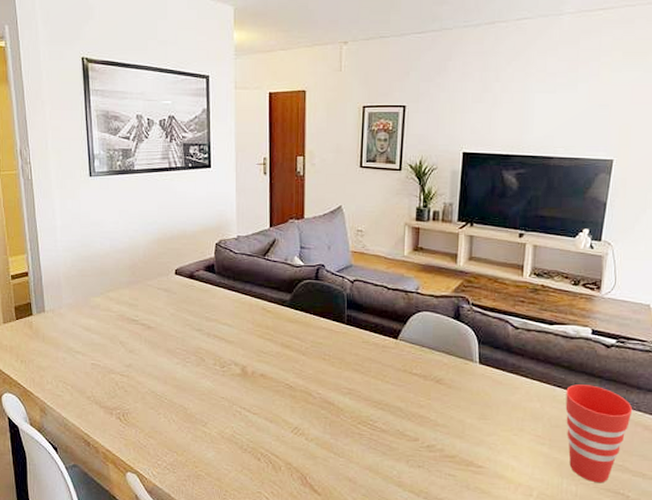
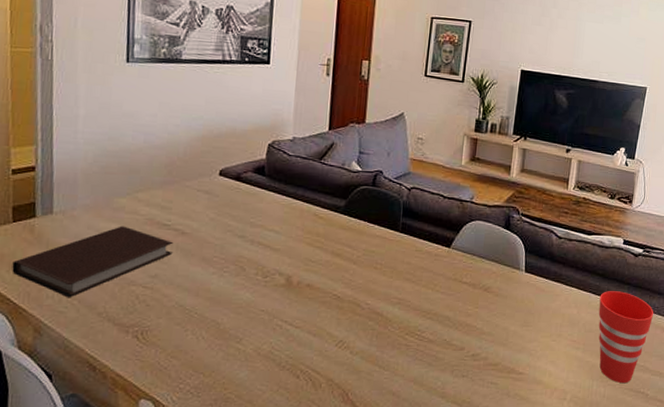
notebook: none [19,321,142,384] -> present [12,226,174,298]

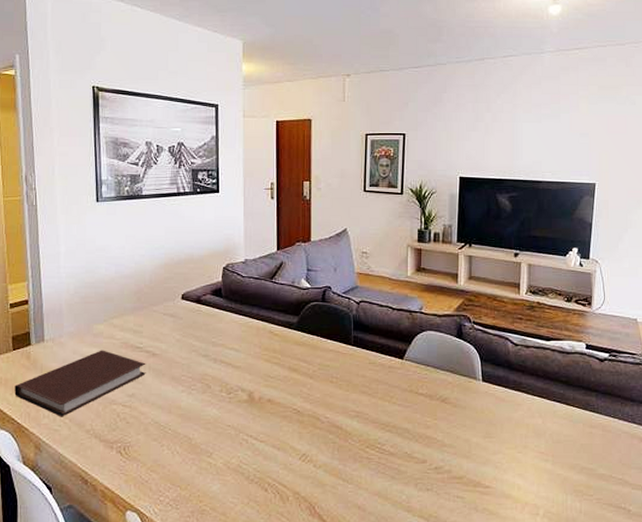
cup: present [598,291,654,384] -> none [565,399,628,498]

